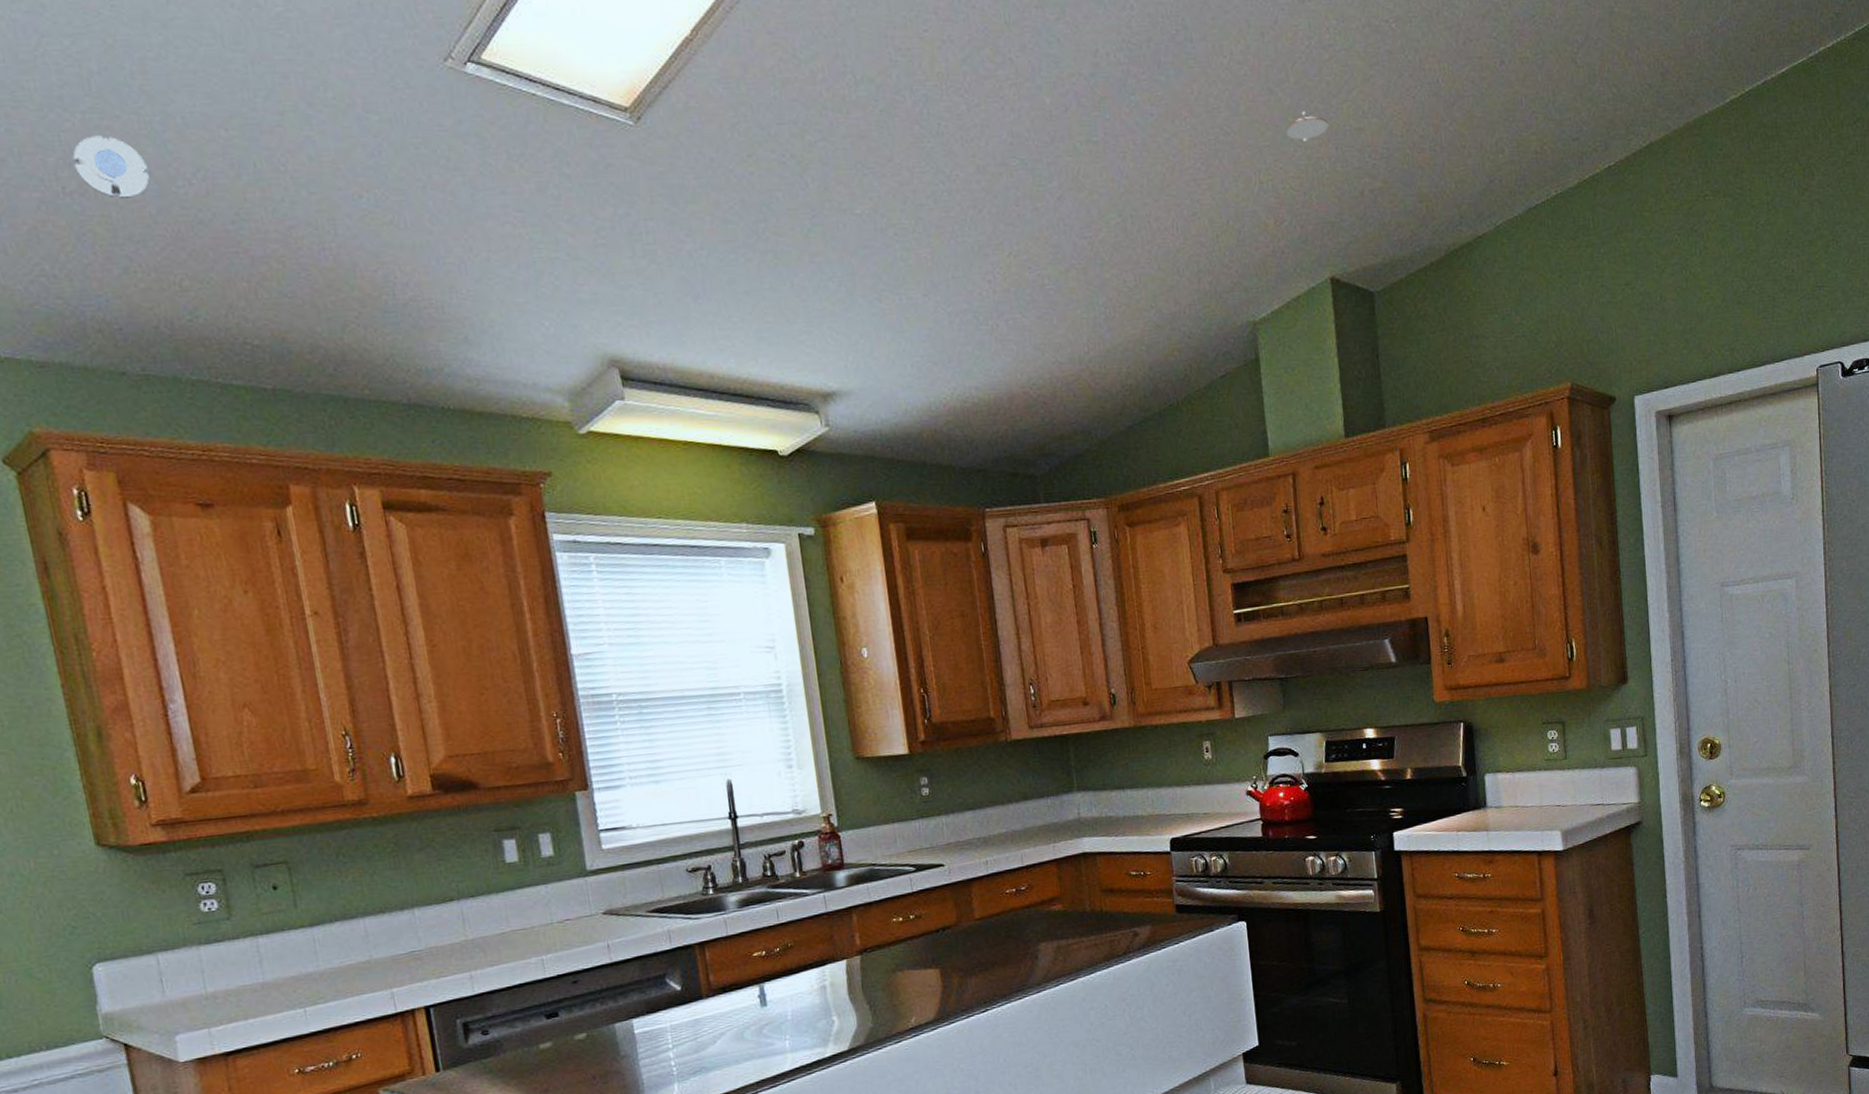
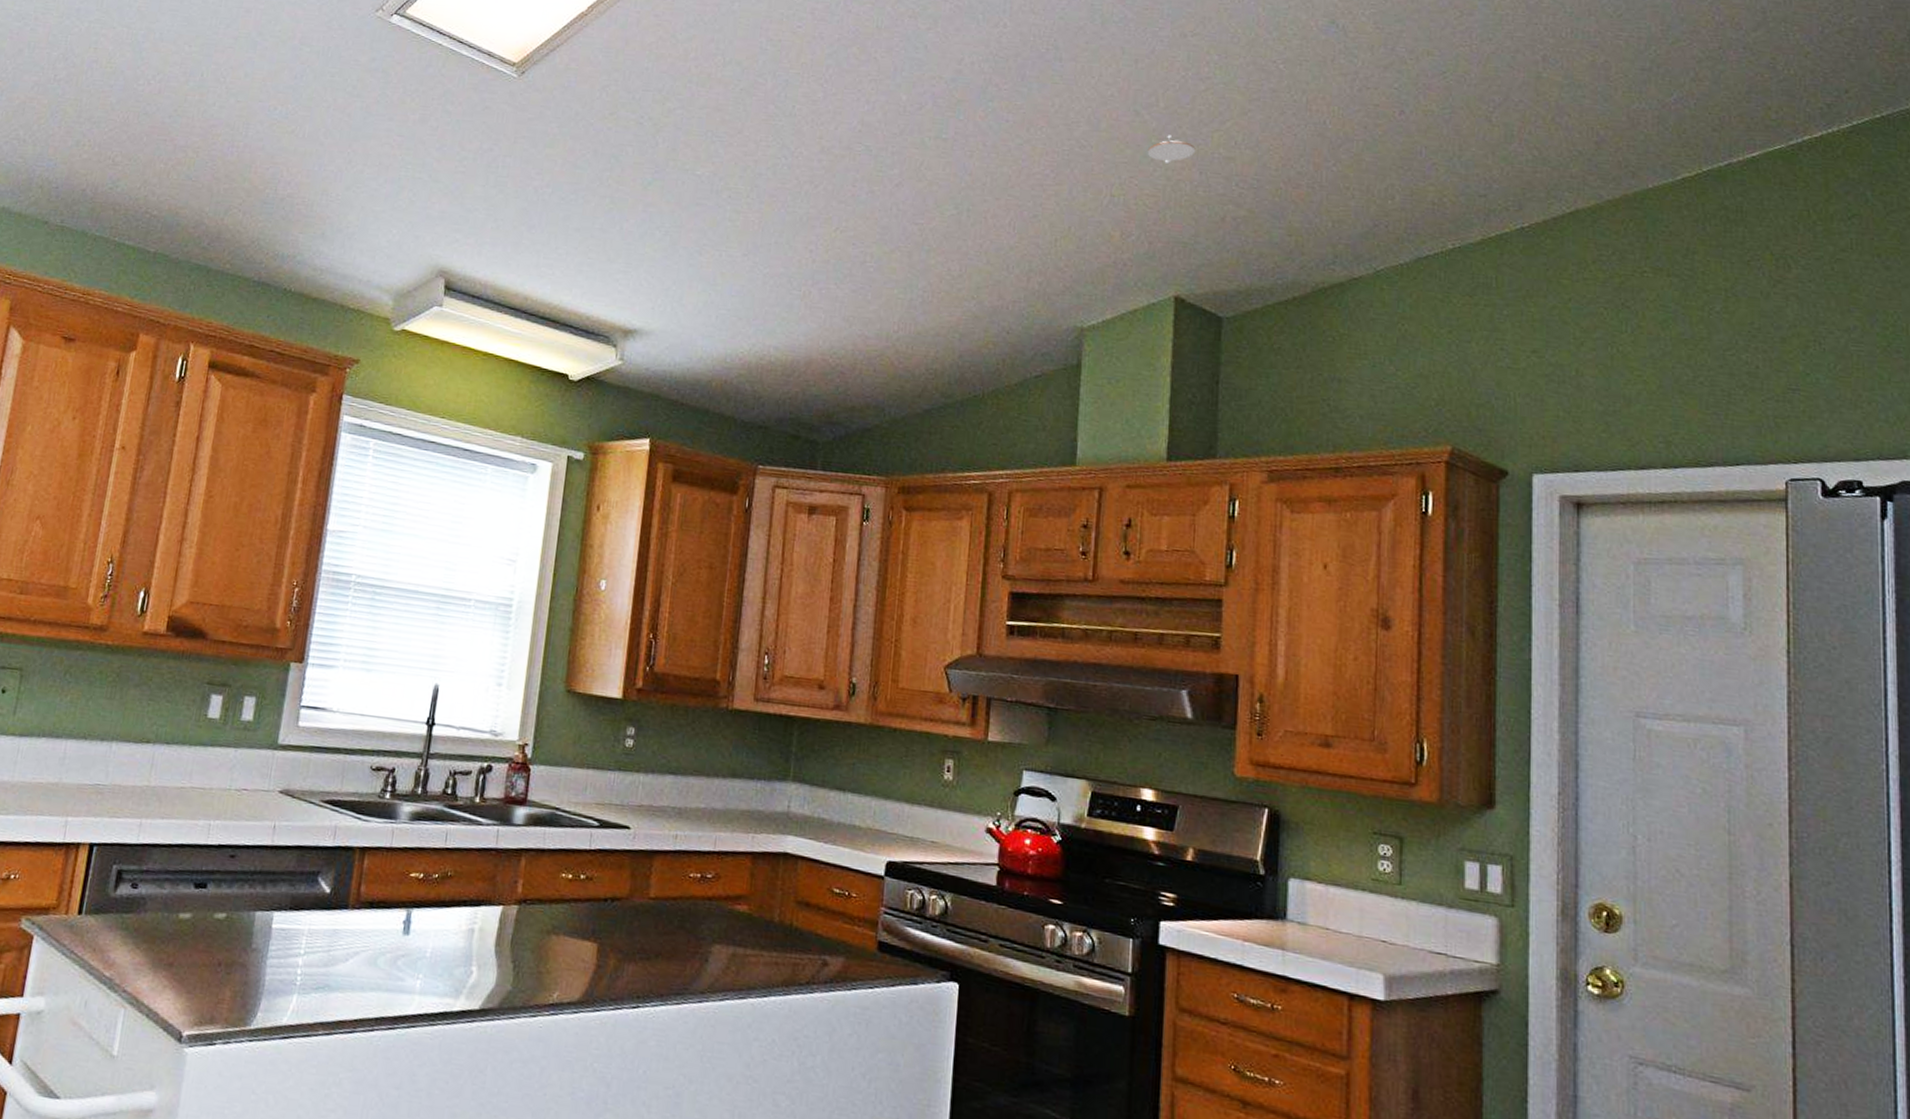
smoke detector: present [72,135,149,198] -> none [69,39,122,89]

